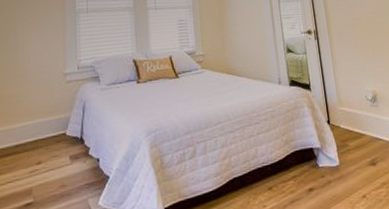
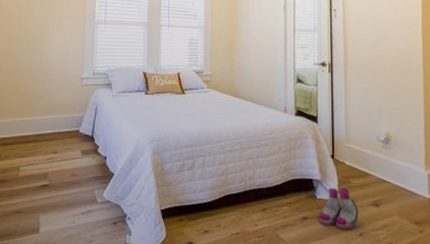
boots: none [323,151,360,195] -> present [319,187,358,230]

